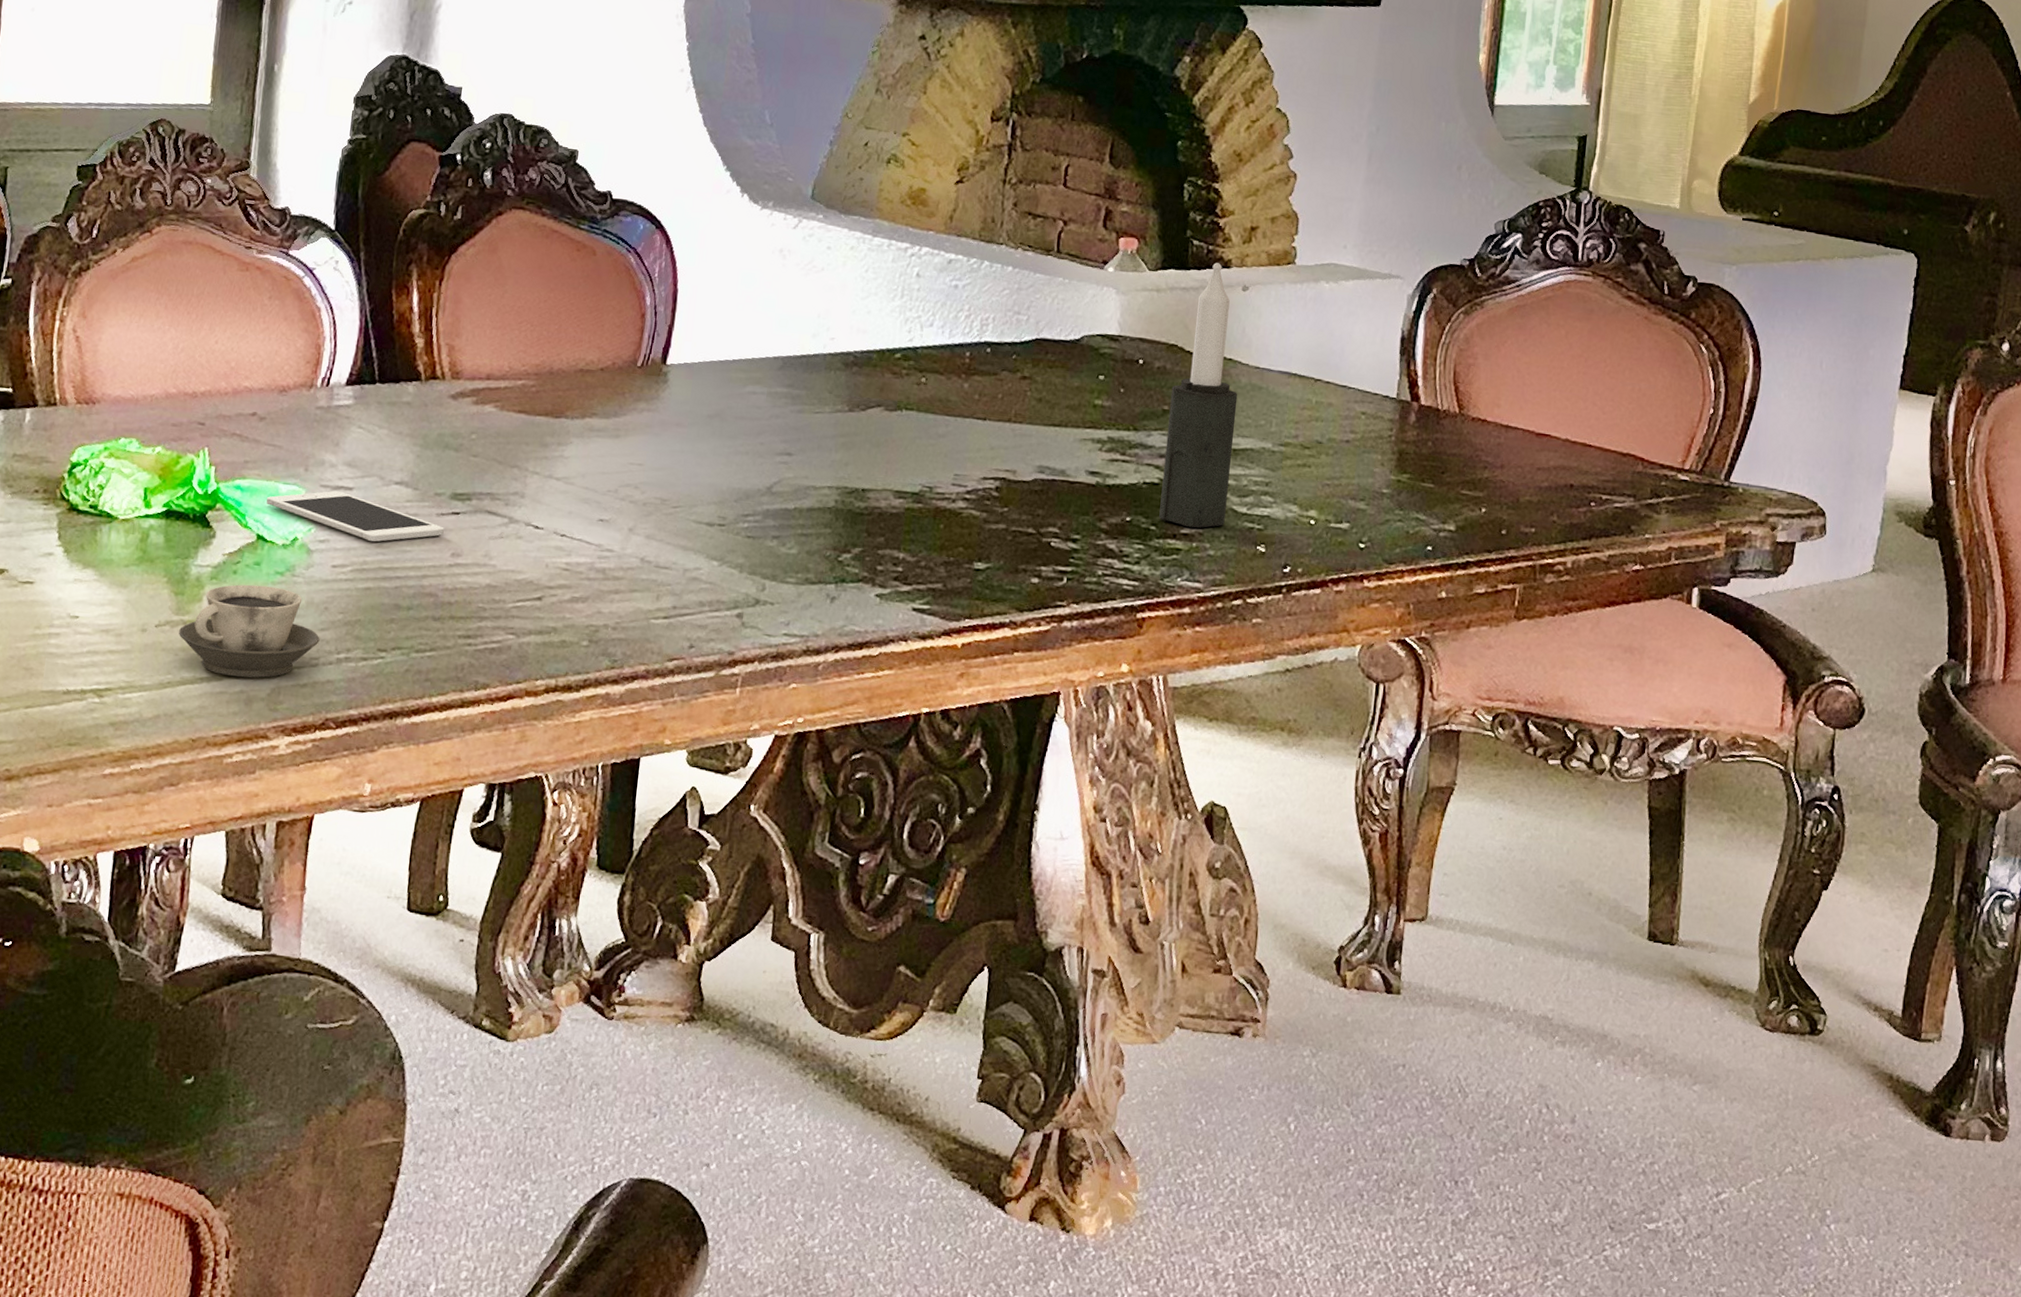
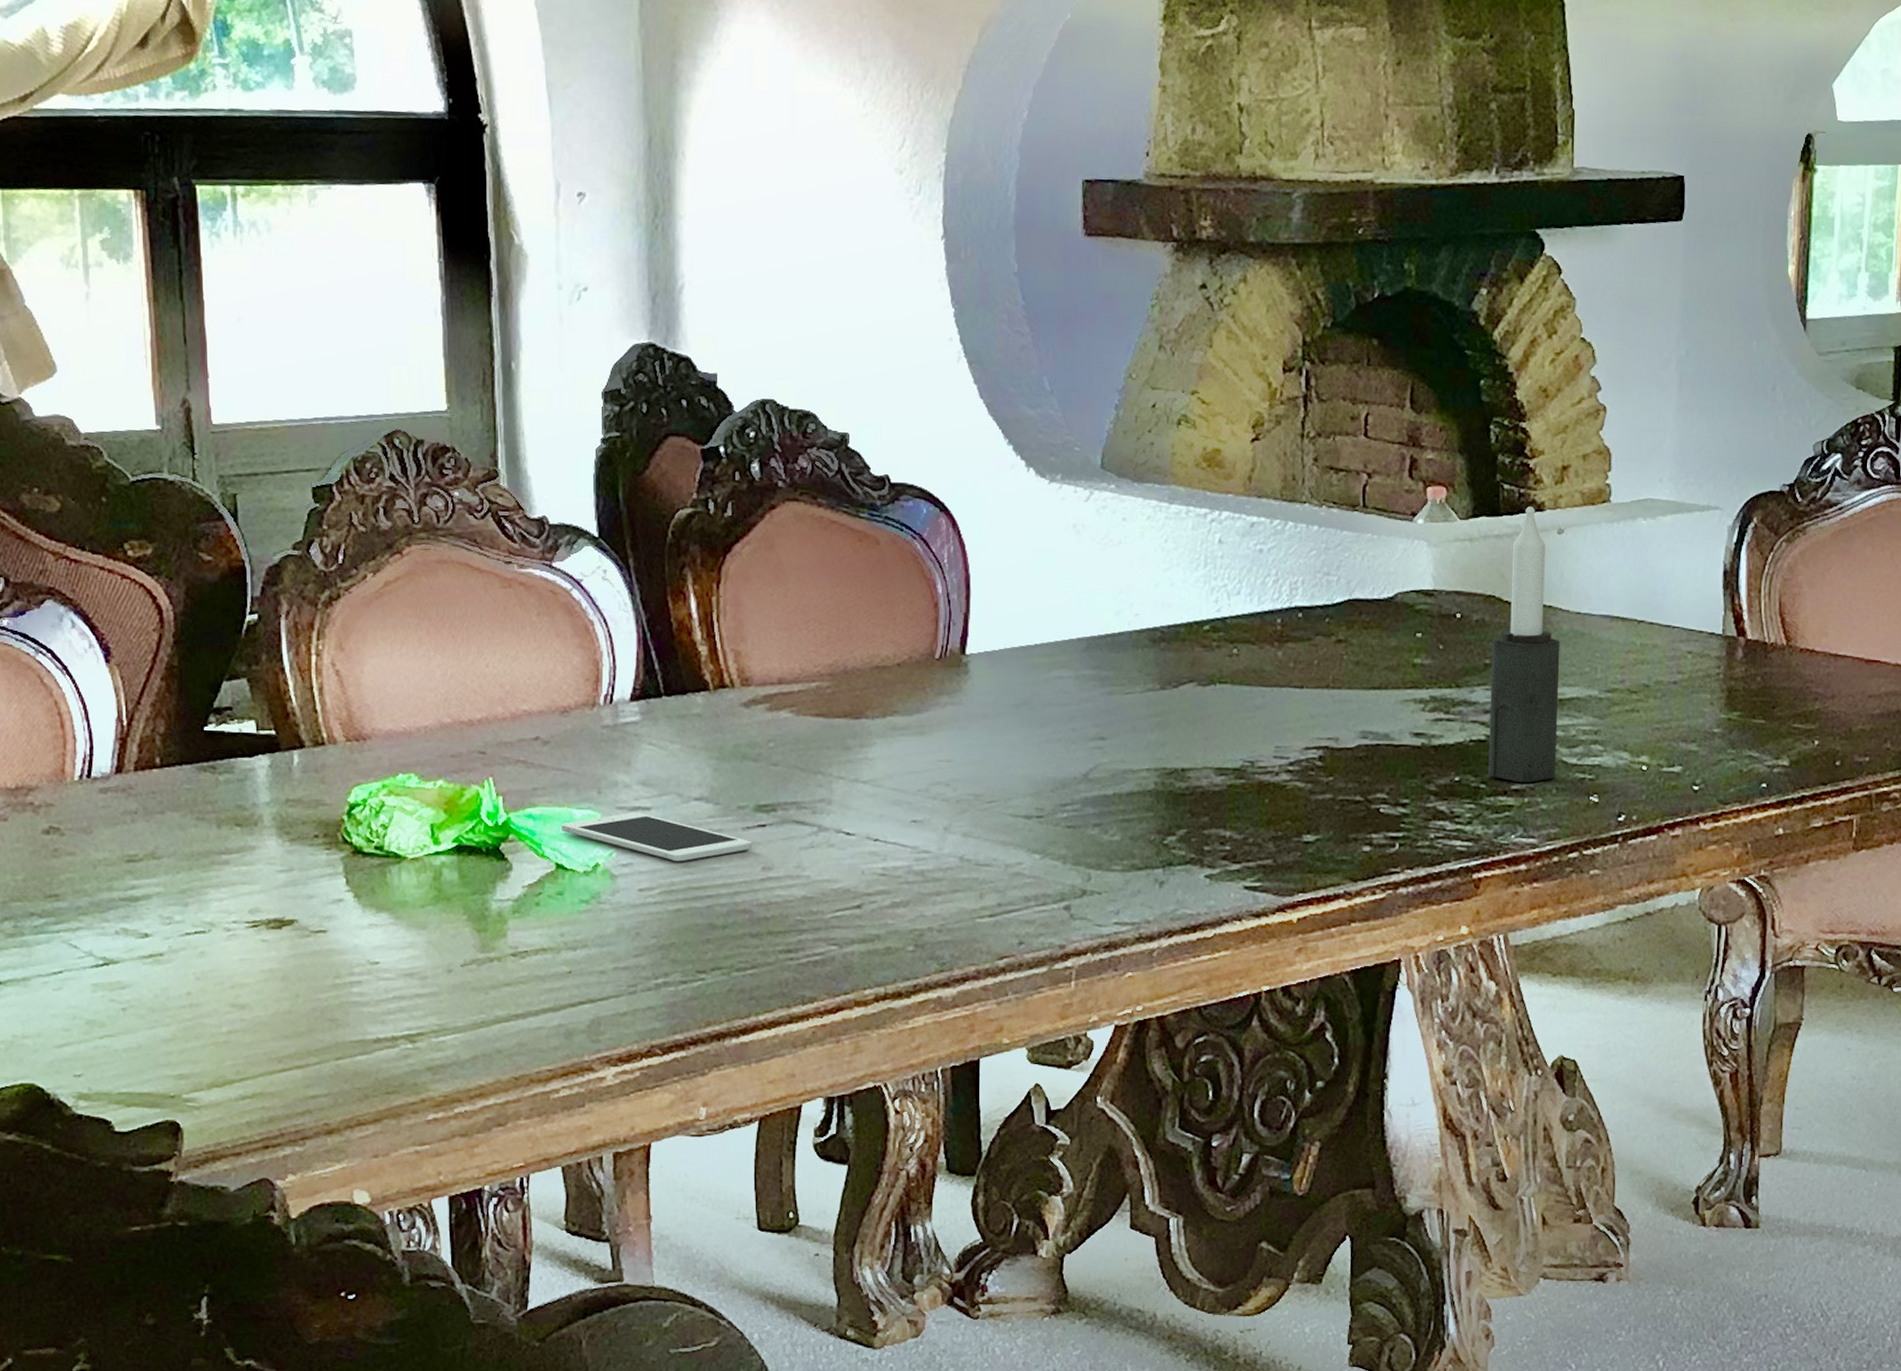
cup: present [179,584,320,678] -> none [487,915,635,1011]

